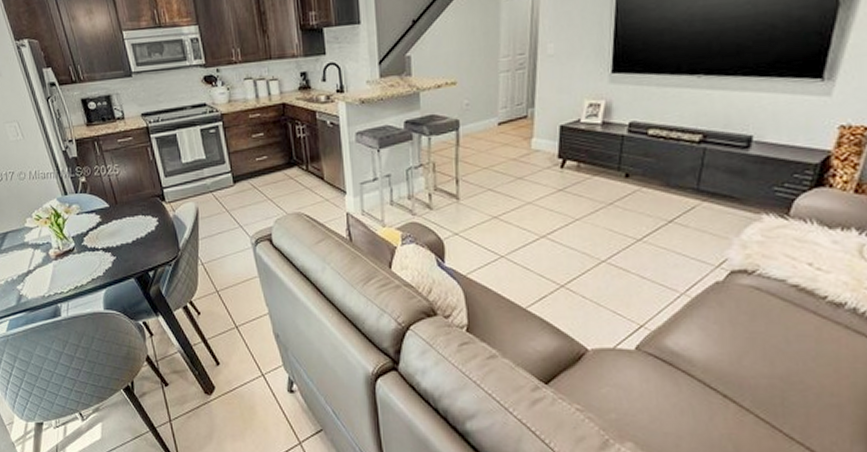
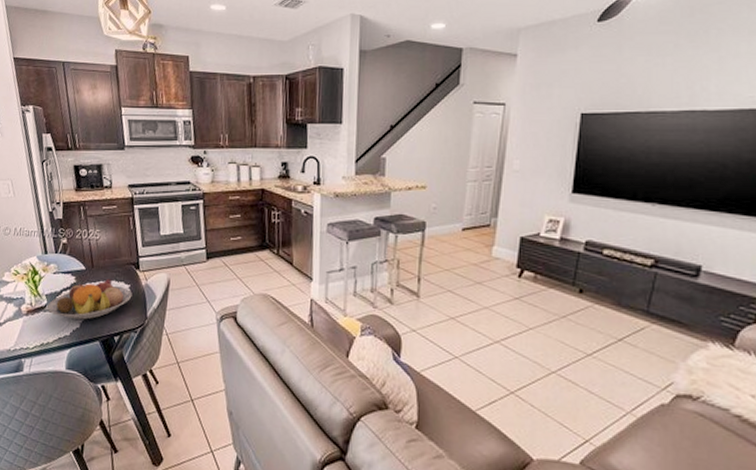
fruit bowl: none [76,214,161,258] -> present [47,279,132,320]

